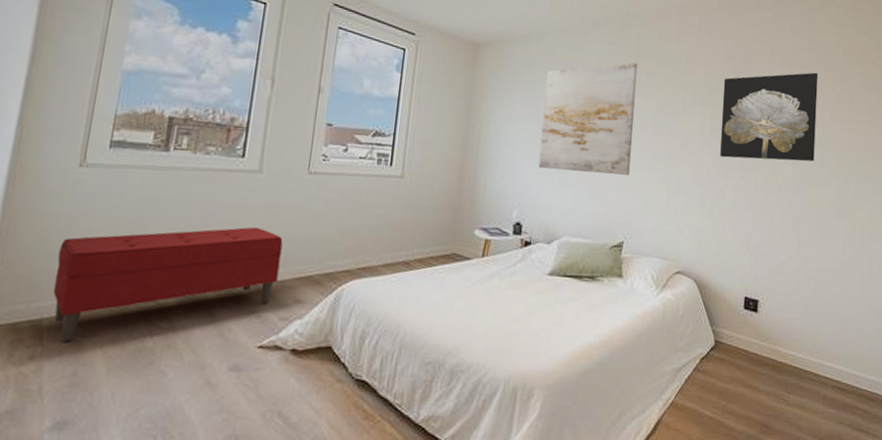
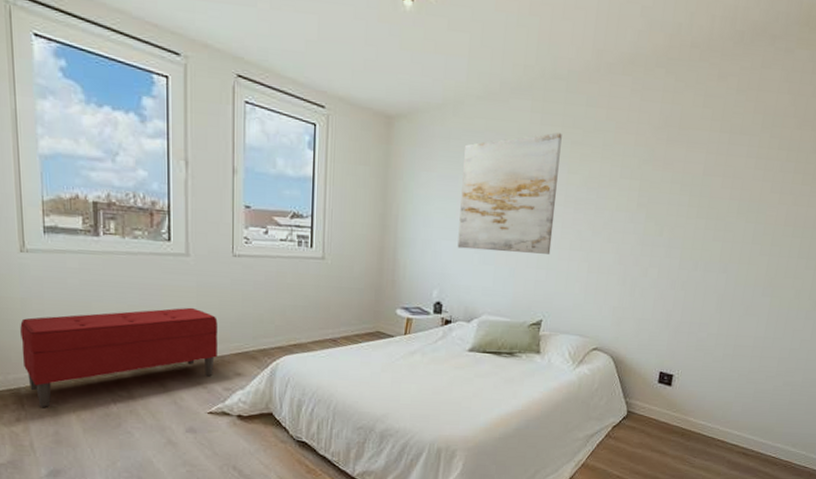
wall art: present [720,72,818,162] -> none [645,138,763,238]

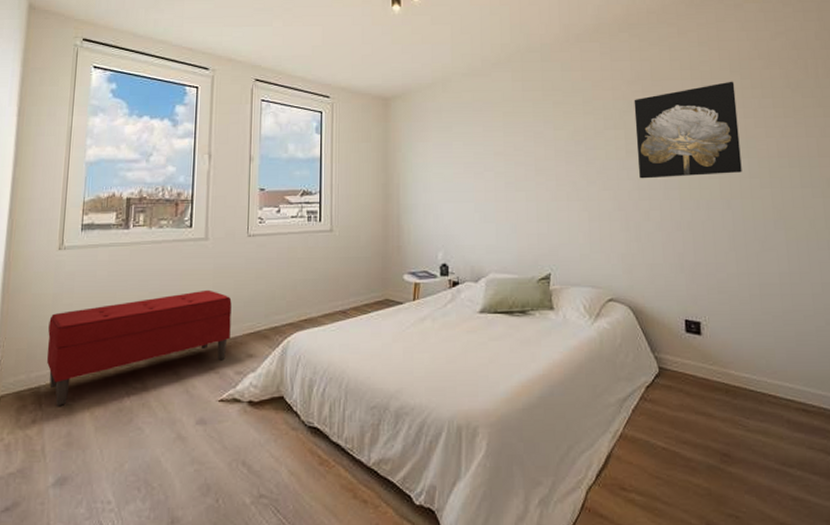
wall art: present [457,133,562,254] -> none [456,96,549,209]
wall art: none [645,138,763,238] -> present [634,81,742,179]

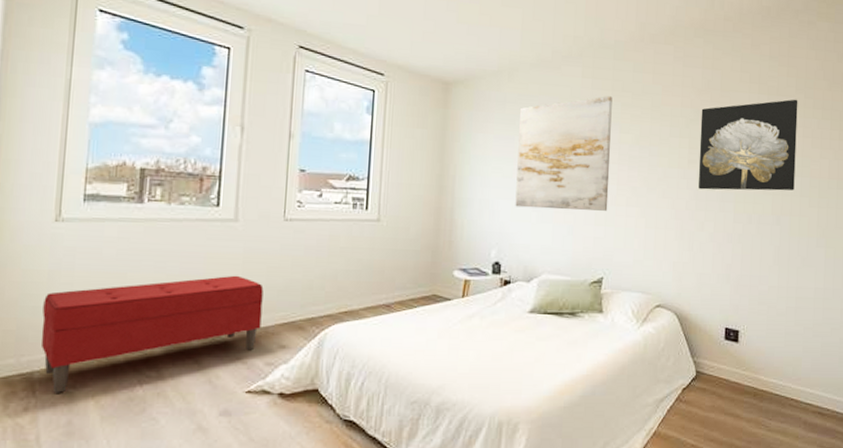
wall art: none [456,96,549,209] -> present [515,96,613,211]

